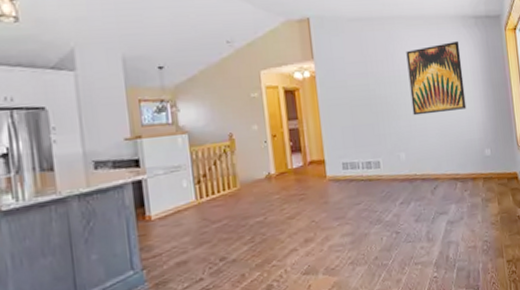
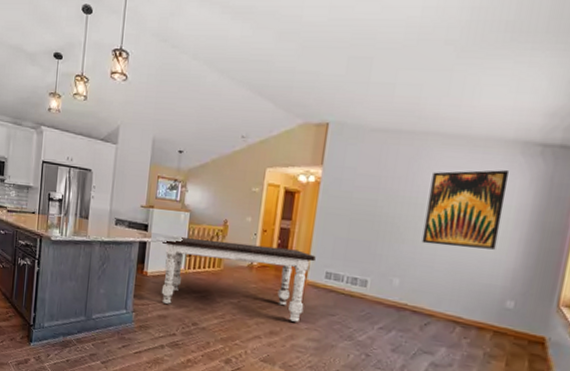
dining table: none [160,147,332,247] -> present [161,237,316,322]

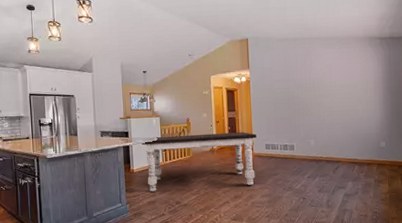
wall art: present [421,170,510,250] -> none [320,57,367,113]

